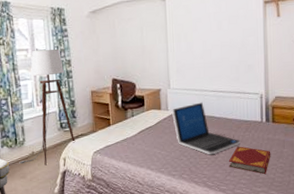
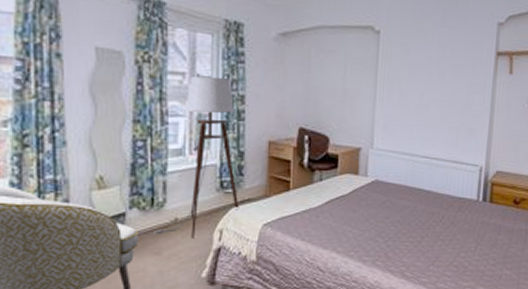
laptop: present [172,102,241,155] -> none [371,170,451,238]
hardback book: present [228,146,271,175] -> none [433,229,484,266]

